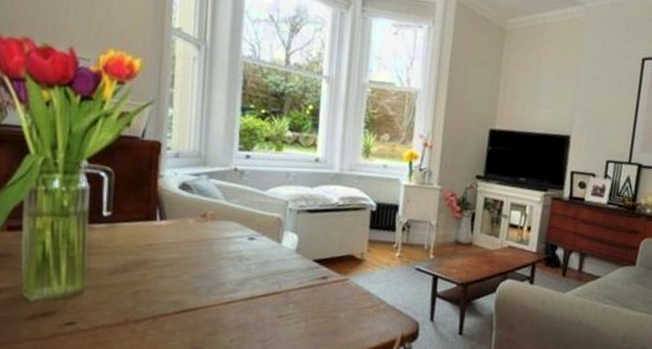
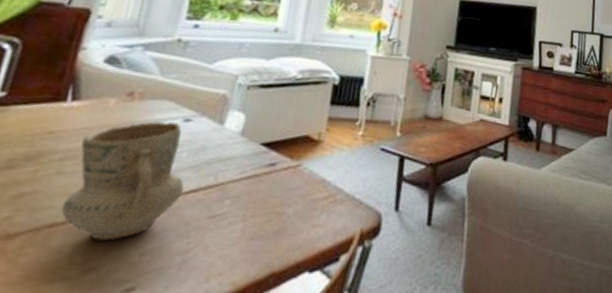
mug: none [168,238,256,329] -> present [61,121,185,241]

